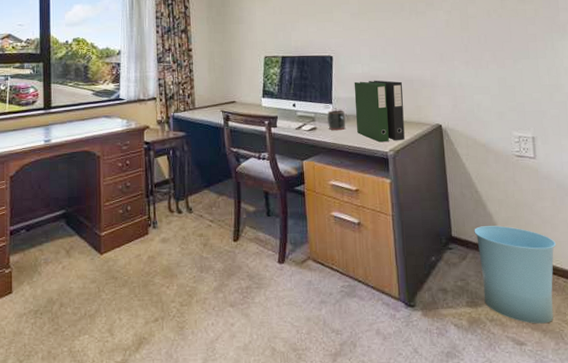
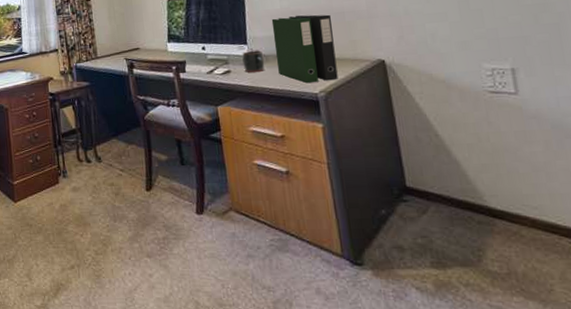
waste bin: present [474,225,557,324] -> none [436,174,557,292]

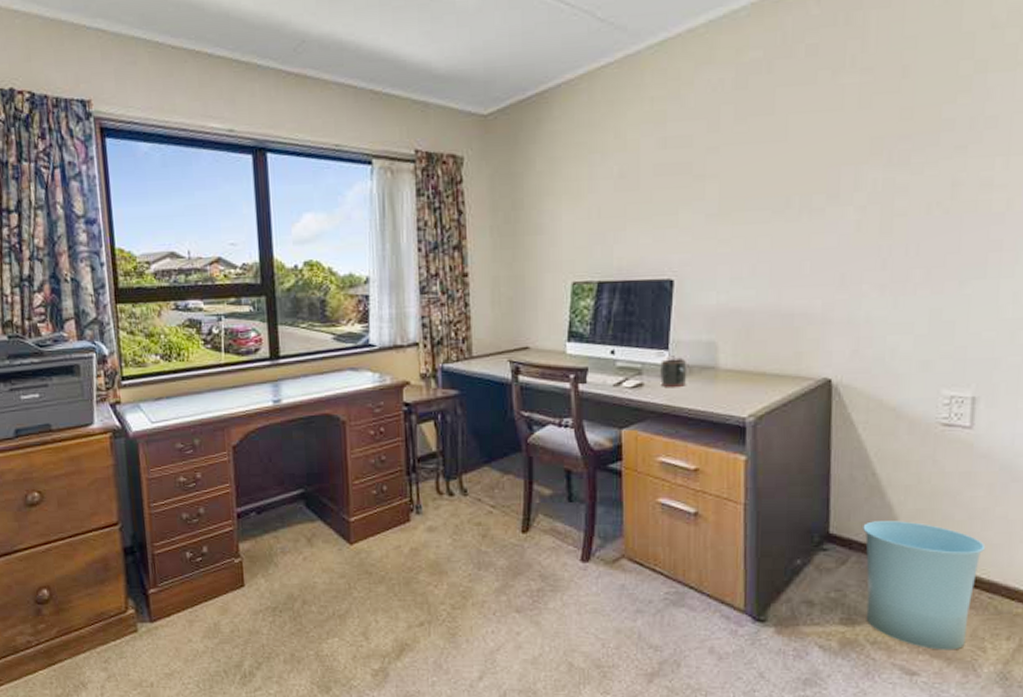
binder: present [271,14,338,84] -> none [702,314,778,405]
waste bin: none [436,174,557,292] -> present [863,521,986,650]

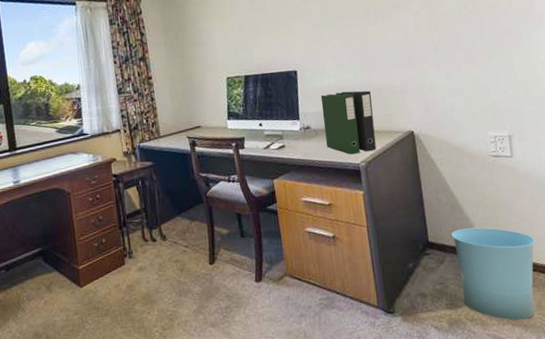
mug: present [660,359,687,387] -> none [295,125,315,147]
binder: none [702,314,778,405] -> present [320,90,376,155]

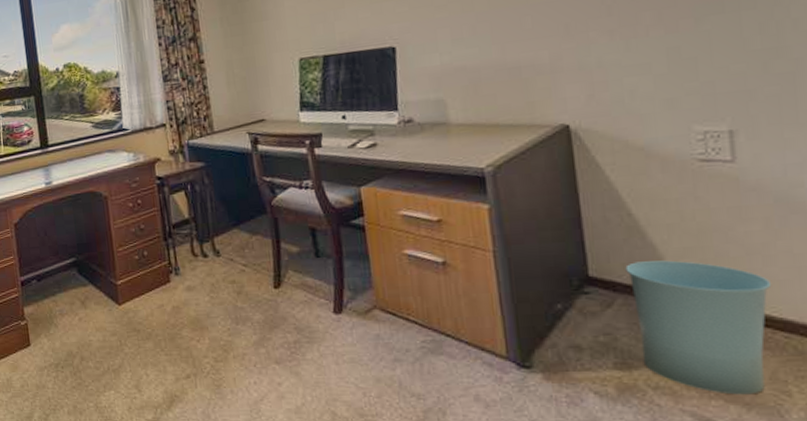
binder: present [320,90,376,155] -> none [428,70,510,157]

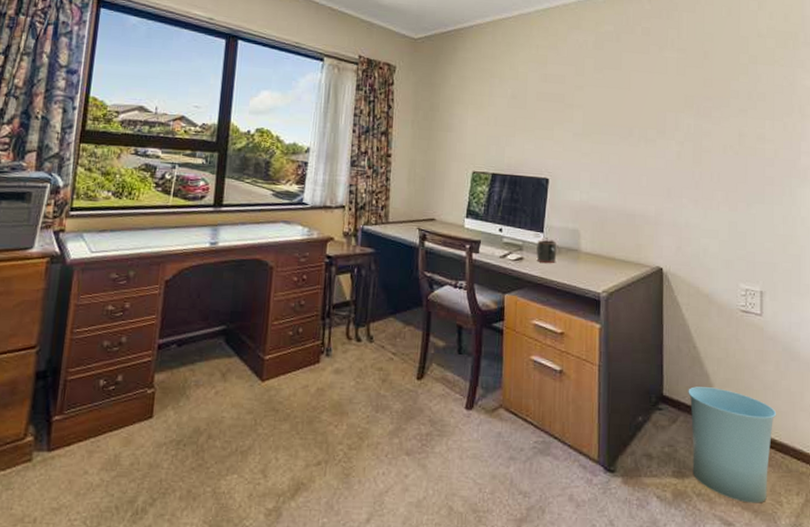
mug: none [391,117,420,145] -> present [536,240,557,263]

